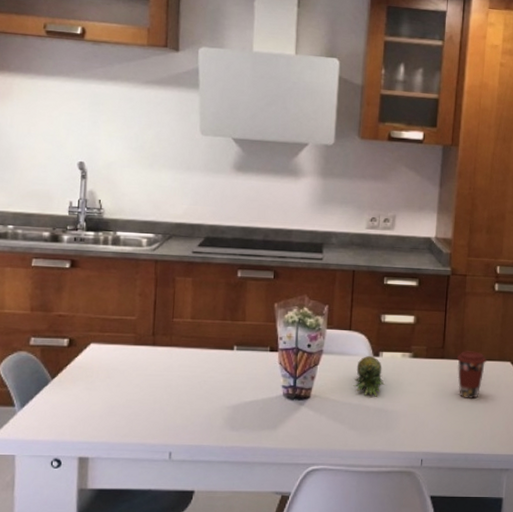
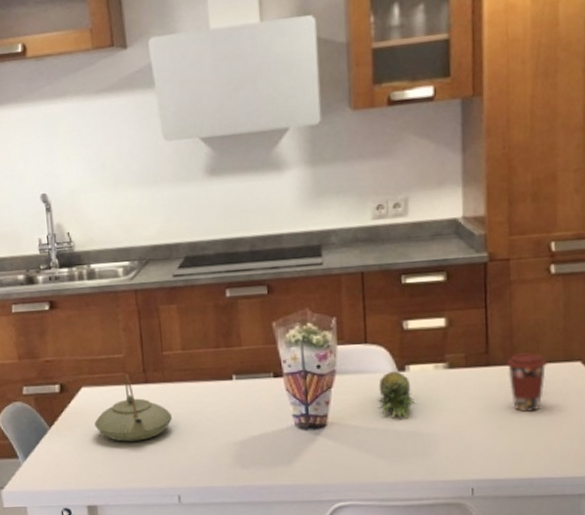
teapot: none [98,335,174,399] -> present [94,373,172,442]

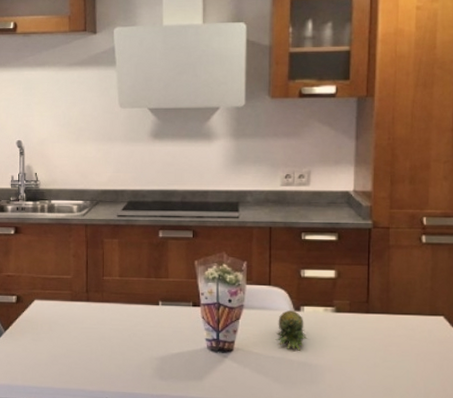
teapot: present [94,373,172,442] -> none [42,292,106,349]
coffee cup: present [506,353,547,413] -> none [383,305,416,355]

